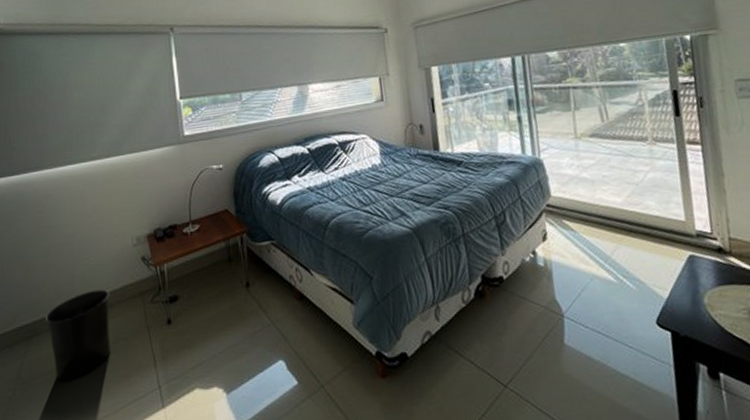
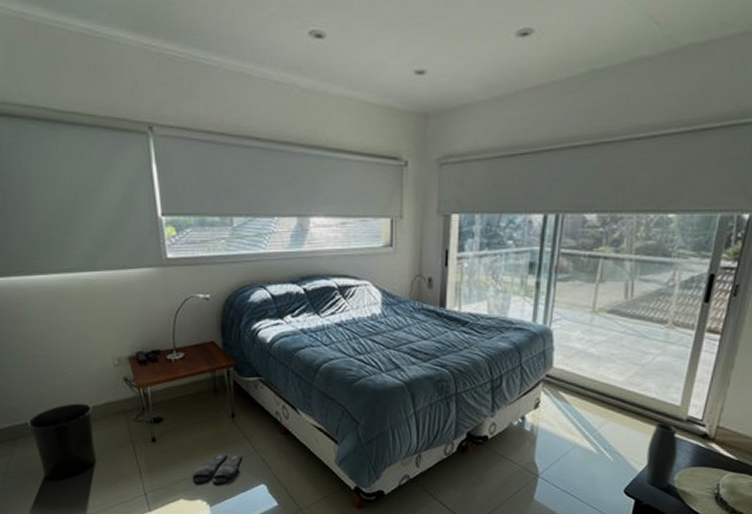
slippers: none [207,327,258,368] -> present [192,452,242,485]
vase: none [666,240,701,315] -> present [645,423,678,488]

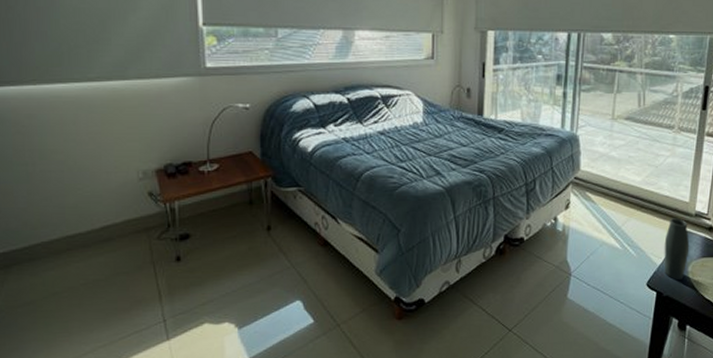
waste bin: present [28,403,96,480] -> none [28,222,108,311]
slippers: present [192,452,242,485] -> none [220,268,276,305]

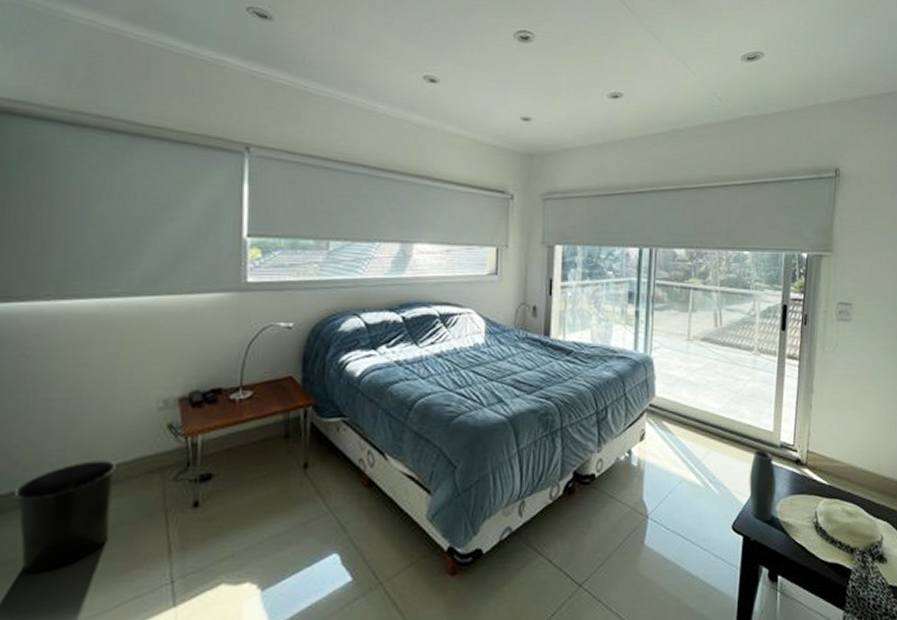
waste bin: none [28,222,108,311] -> present [15,460,116,573]

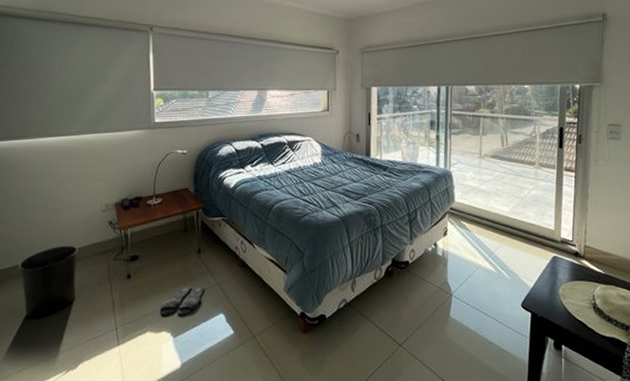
slippers: none [242,514,311,561] -> present [159,285,204,316]
vase: present [749,450,776,521] -> none [534,244,558,301]

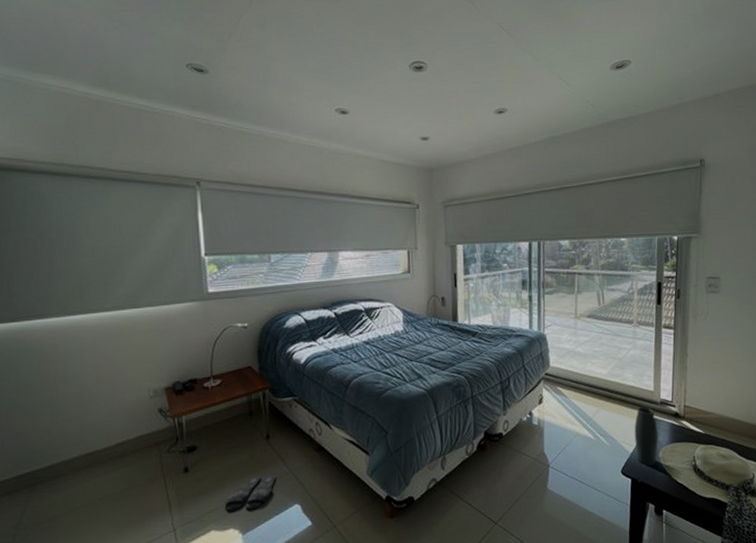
waste bin: present [19,245,78,319] -> none [51,439,123,526]
vase: none [534,244,558,301] -> present [634,406,658,466]

